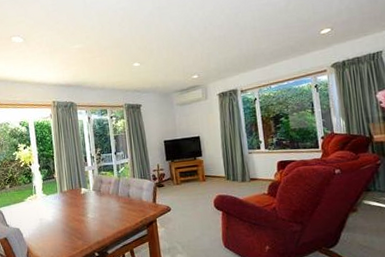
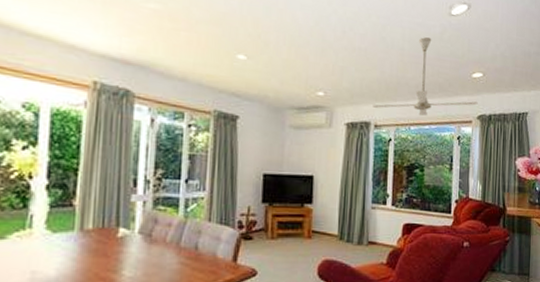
ceiling fan: none [237,12,330,78] -> present [372,37,478,117]

